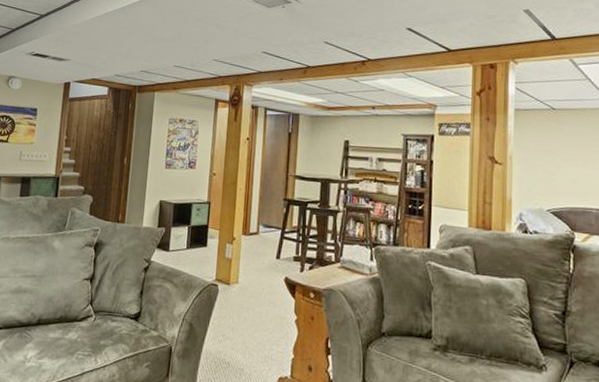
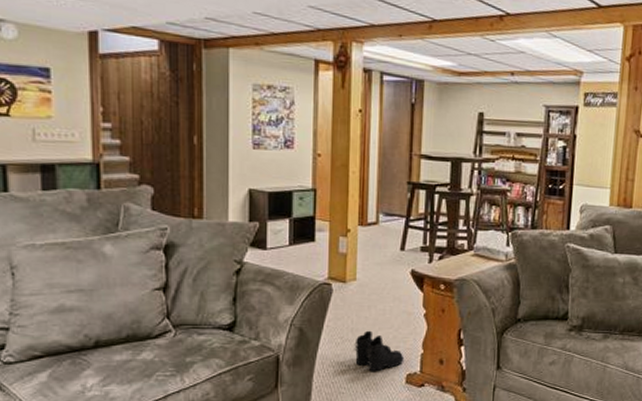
boots: none [234,330,277,372] -> present [354,330,405,372]

